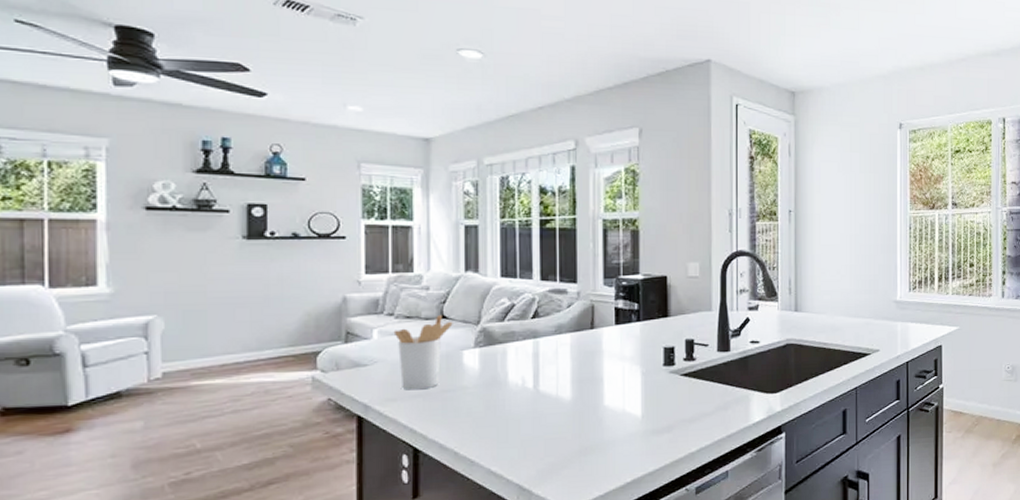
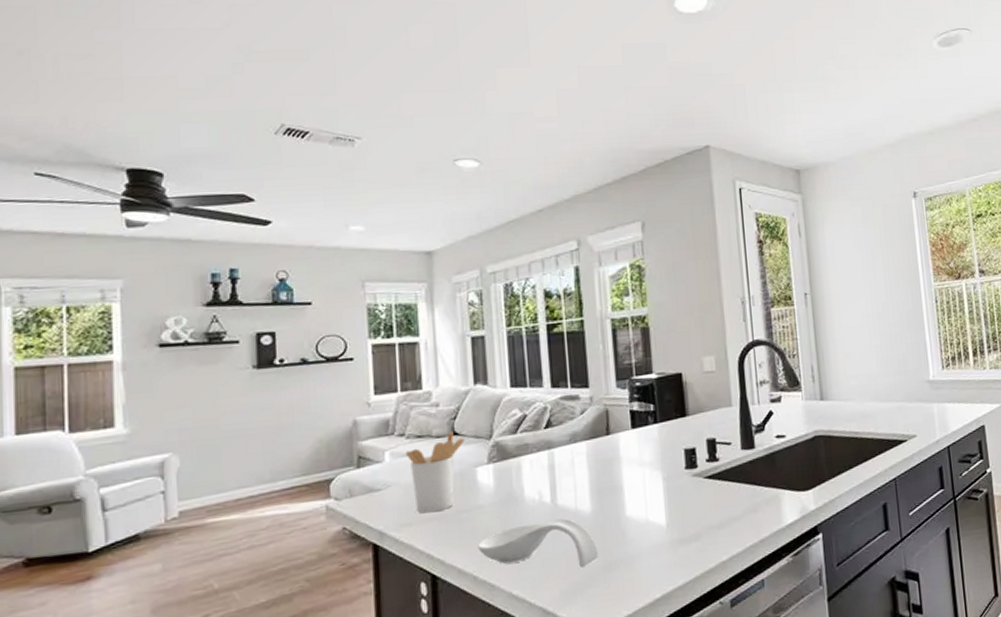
spoon rest: none [460,402,576,450] -> present [478,517,599,567]

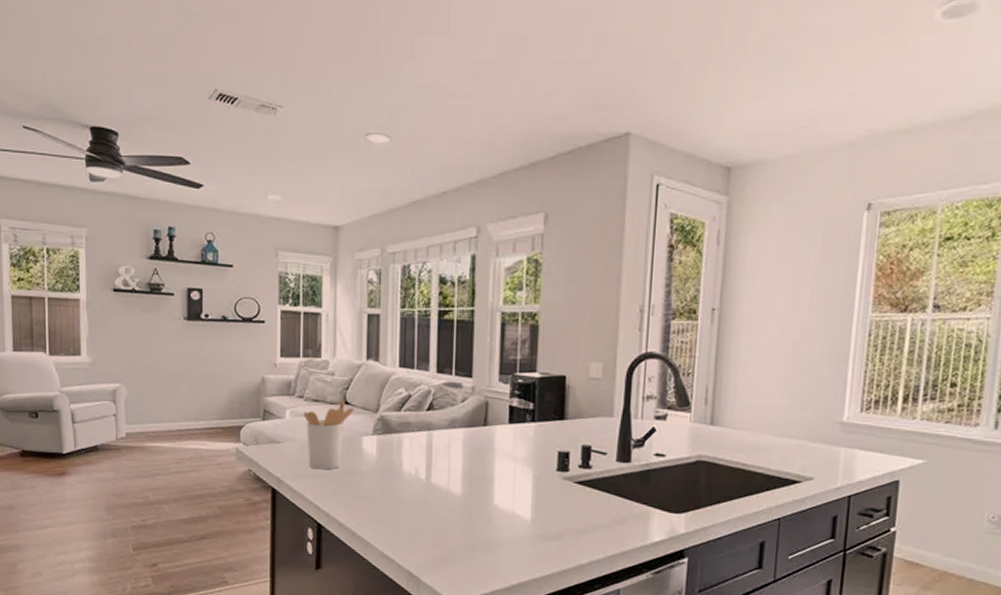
spoon rest: present [478,517,599,567] -> none [358,494,464,543]

